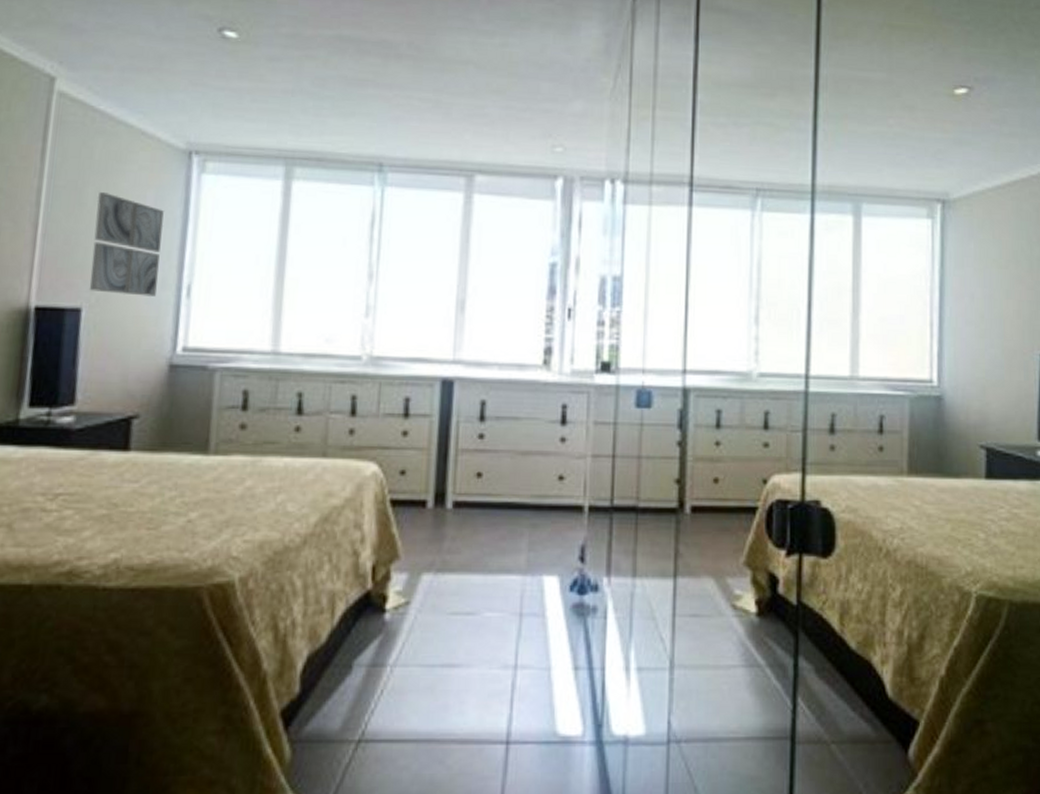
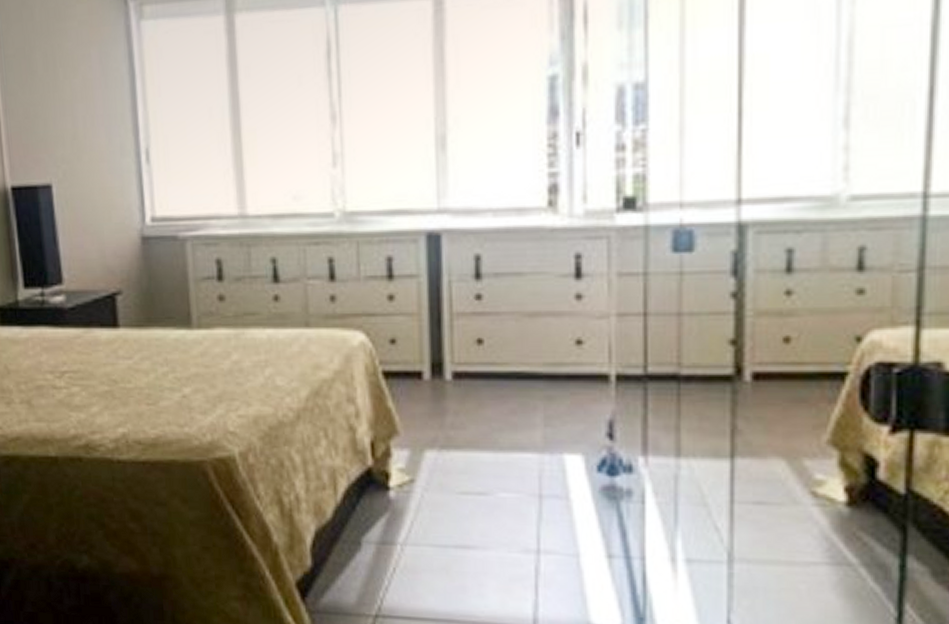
wall art: present [89,192,164,297] -> none [46,56,117,166]

